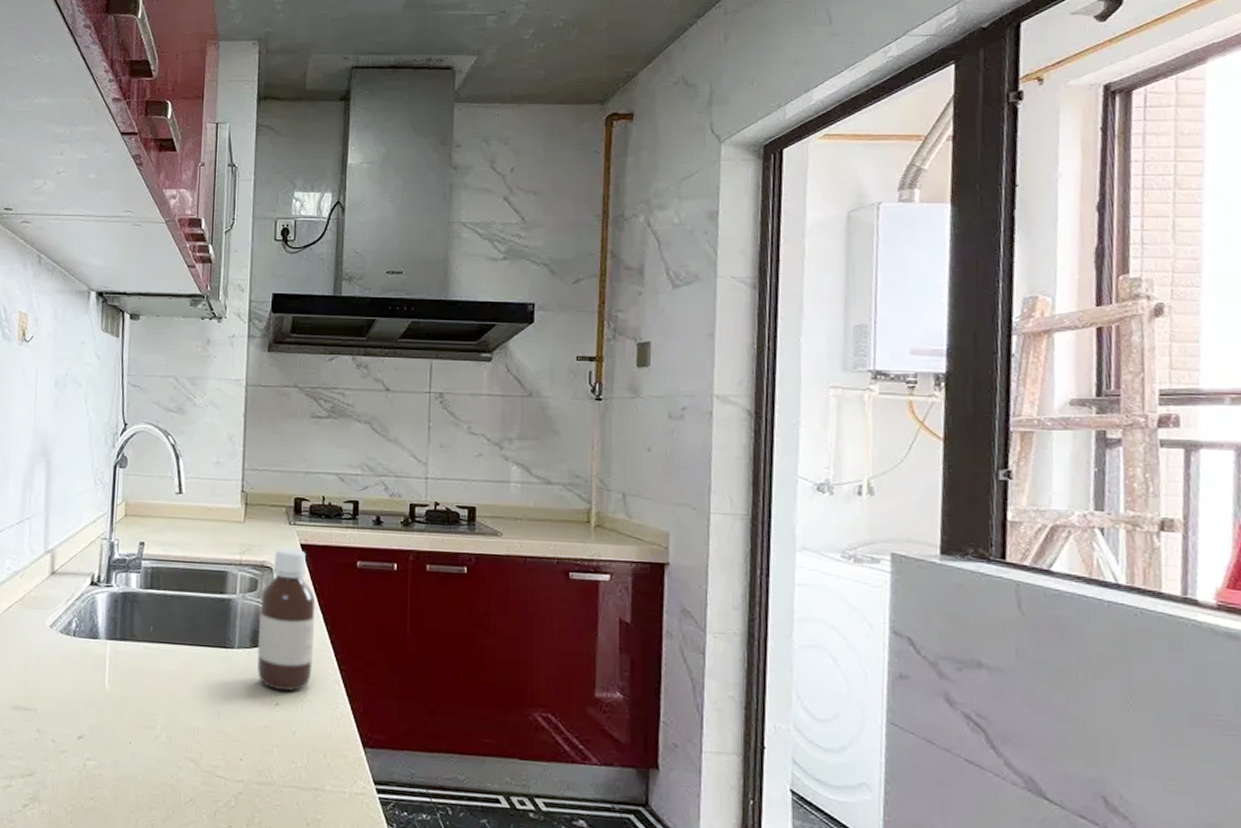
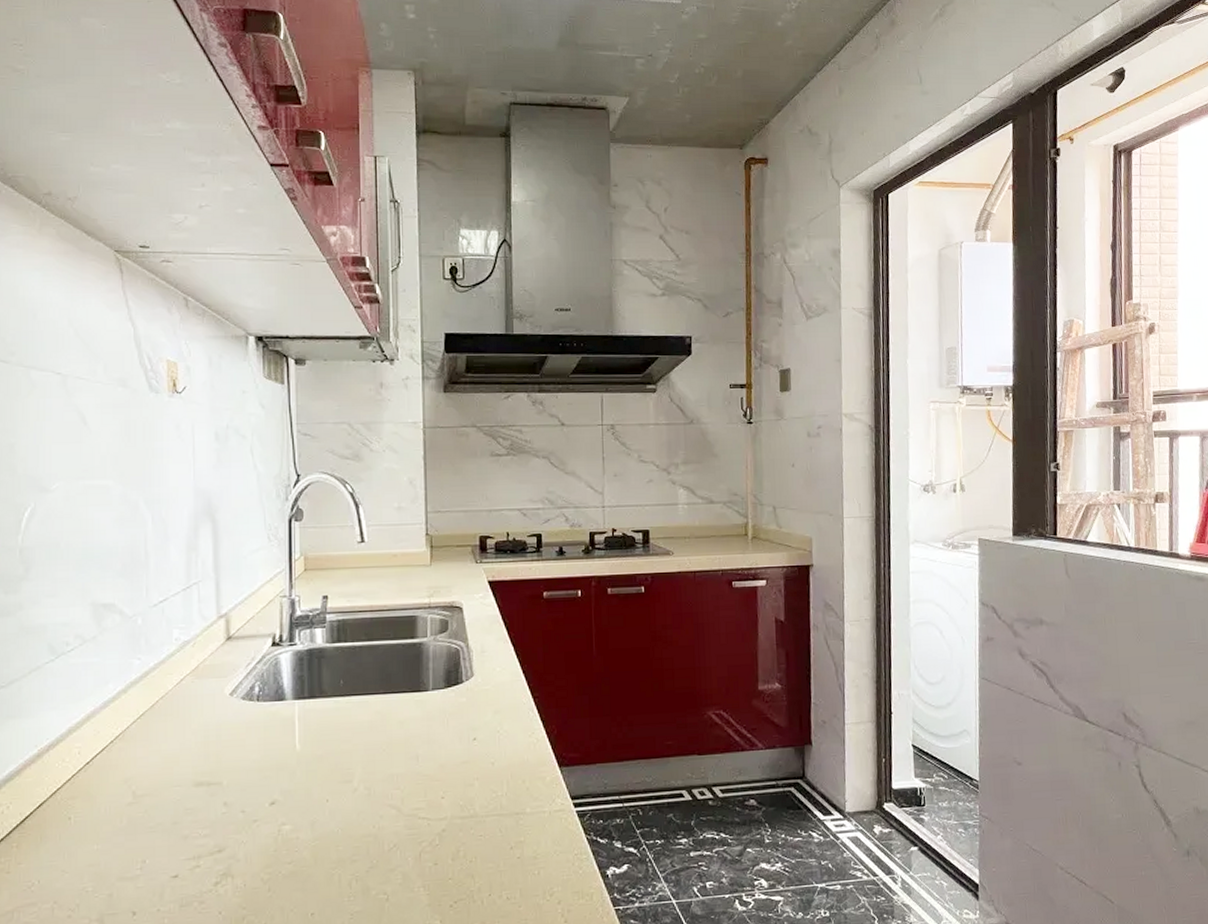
bottle: present [257,548,316,692] -> none [451,586,507,726]

